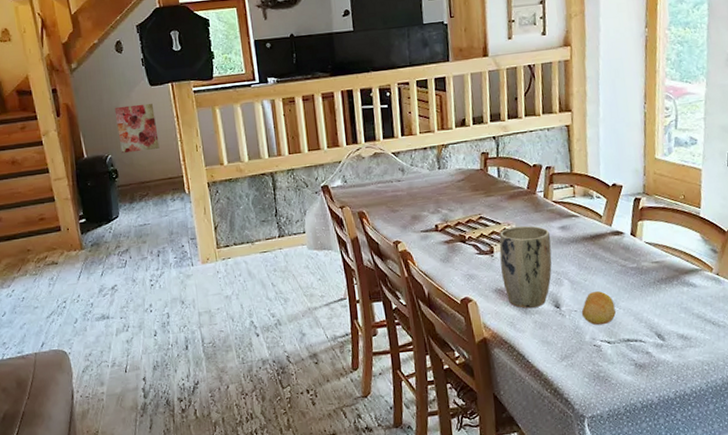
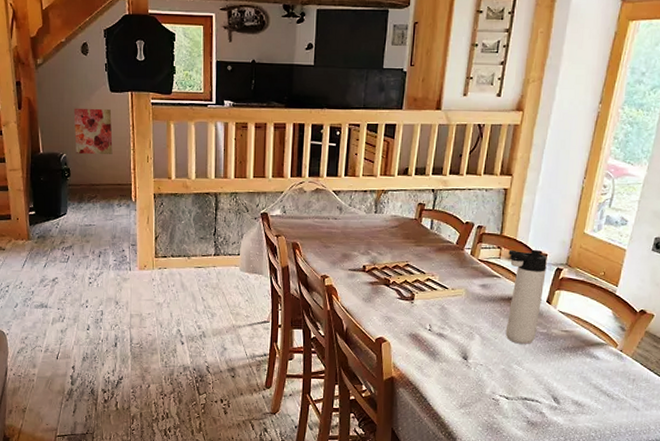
plant pot: present [499,226,552,308] -> none [418,278,471,356]
fruit: present [581,291,616,326] -> none [486,350,519,382]
thermos bottle: none [582,182,627,283] -> present [505,249,547,344]

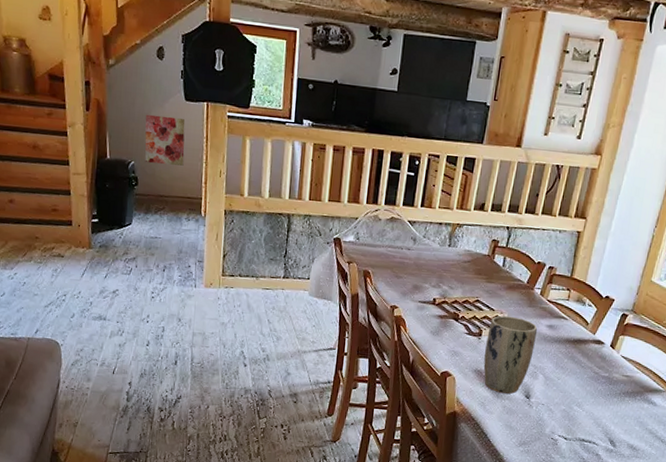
plant pot: none [418,278,471,356] -> present [483,315,538,394]
thermos bottle: present [505,249,547,344] -> none [568,292,614,387]

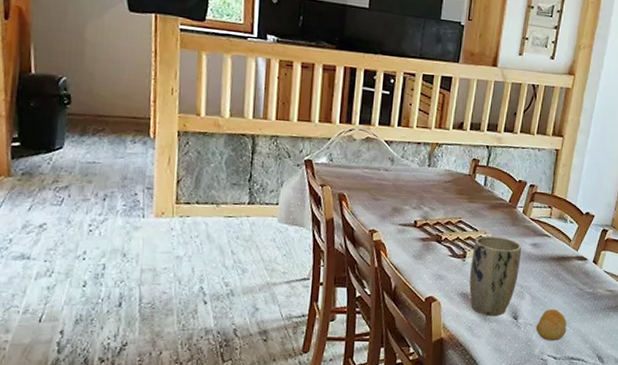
wall art: present [144,114,186,166] -> none [79,25,130,82]
fruit: none [547,391,580,422] -> present [535,309,567,341]

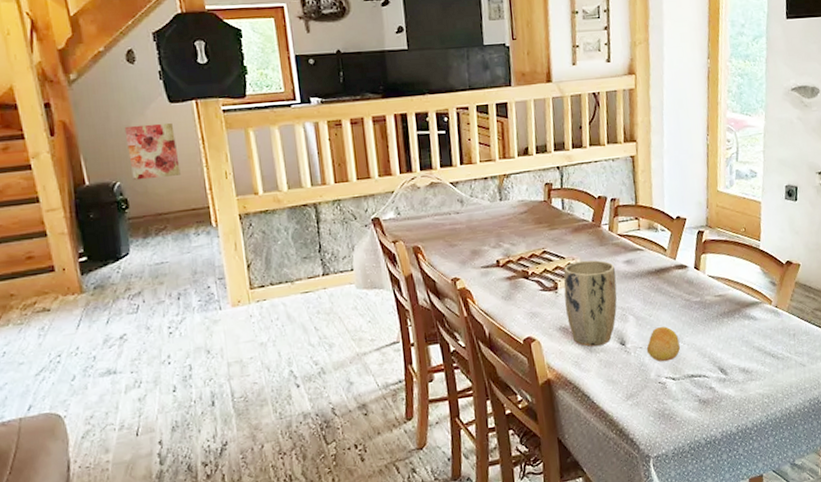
wall art: none [79,25,130,82] -> present [124,123,181,181]

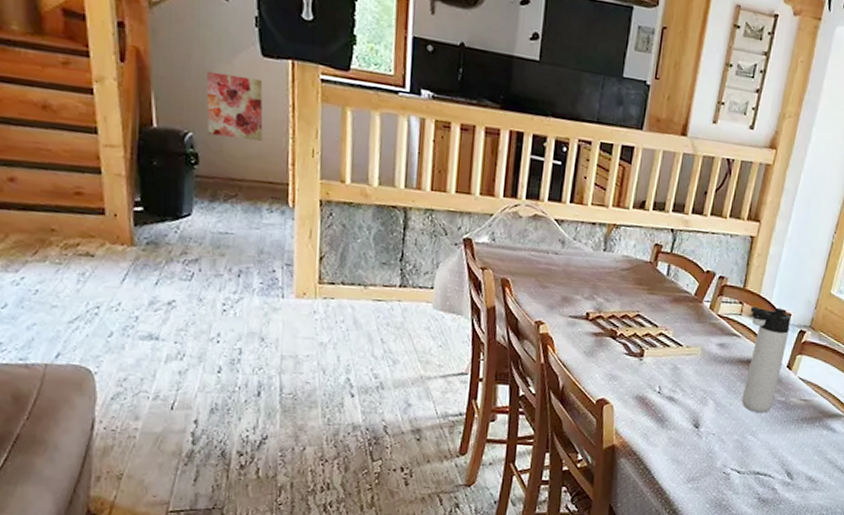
plant pot: present [563,260,617,347] -> none [646,332,707,423]
fruit: present [646,327,680,362] -> none [718,418,754,454]
thermos bottle: none [647,215,691,318] -> present [741,306,791,413]

